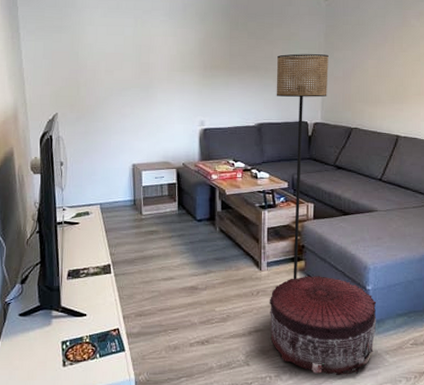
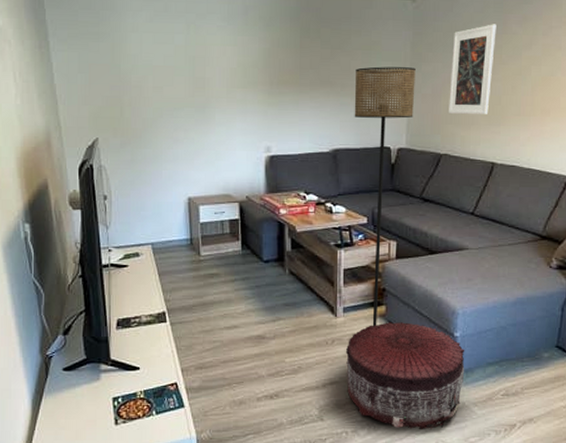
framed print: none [358,18,397,94] -> present [449,24,497,114]

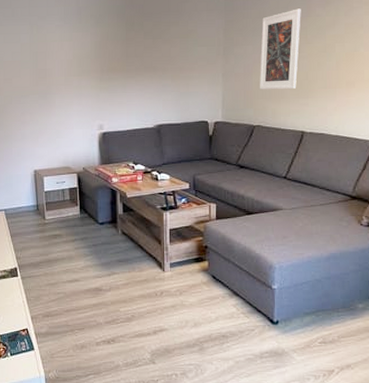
pouf: present [345,321,465,430] -> none [173,275,283,374]
floor lamp: present [354,66,416,327] -> none [174,51,229,280]

